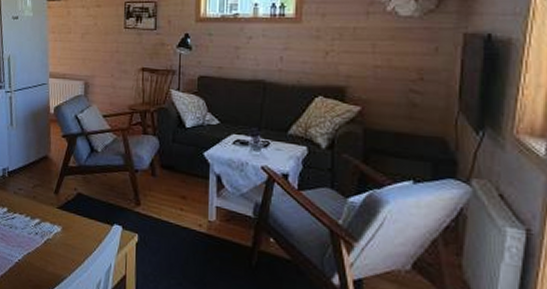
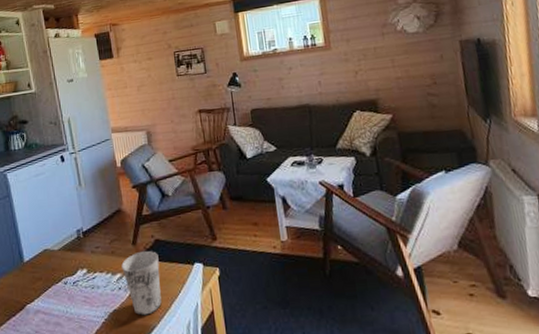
cup: none [41,202,79,266] -> present [121,251,162,316]

